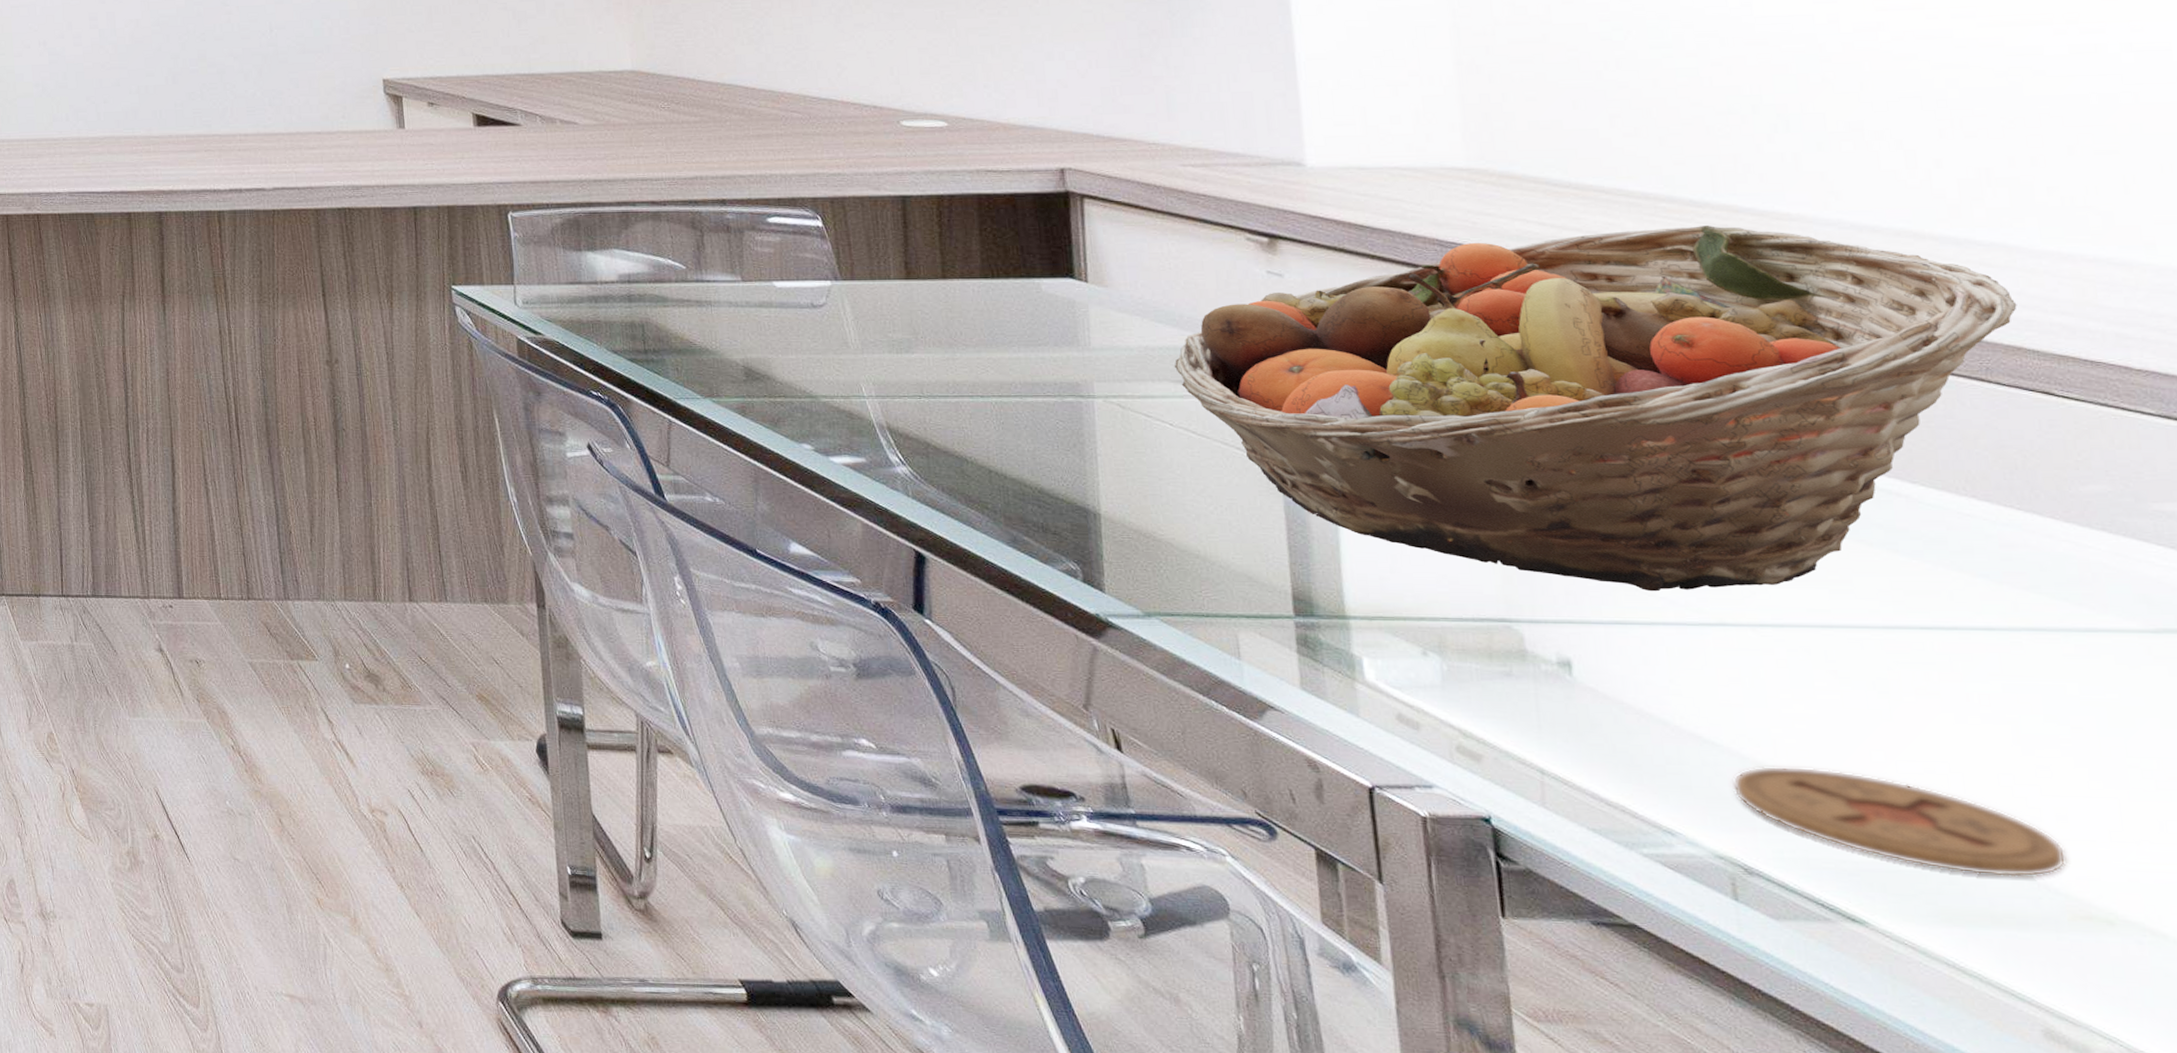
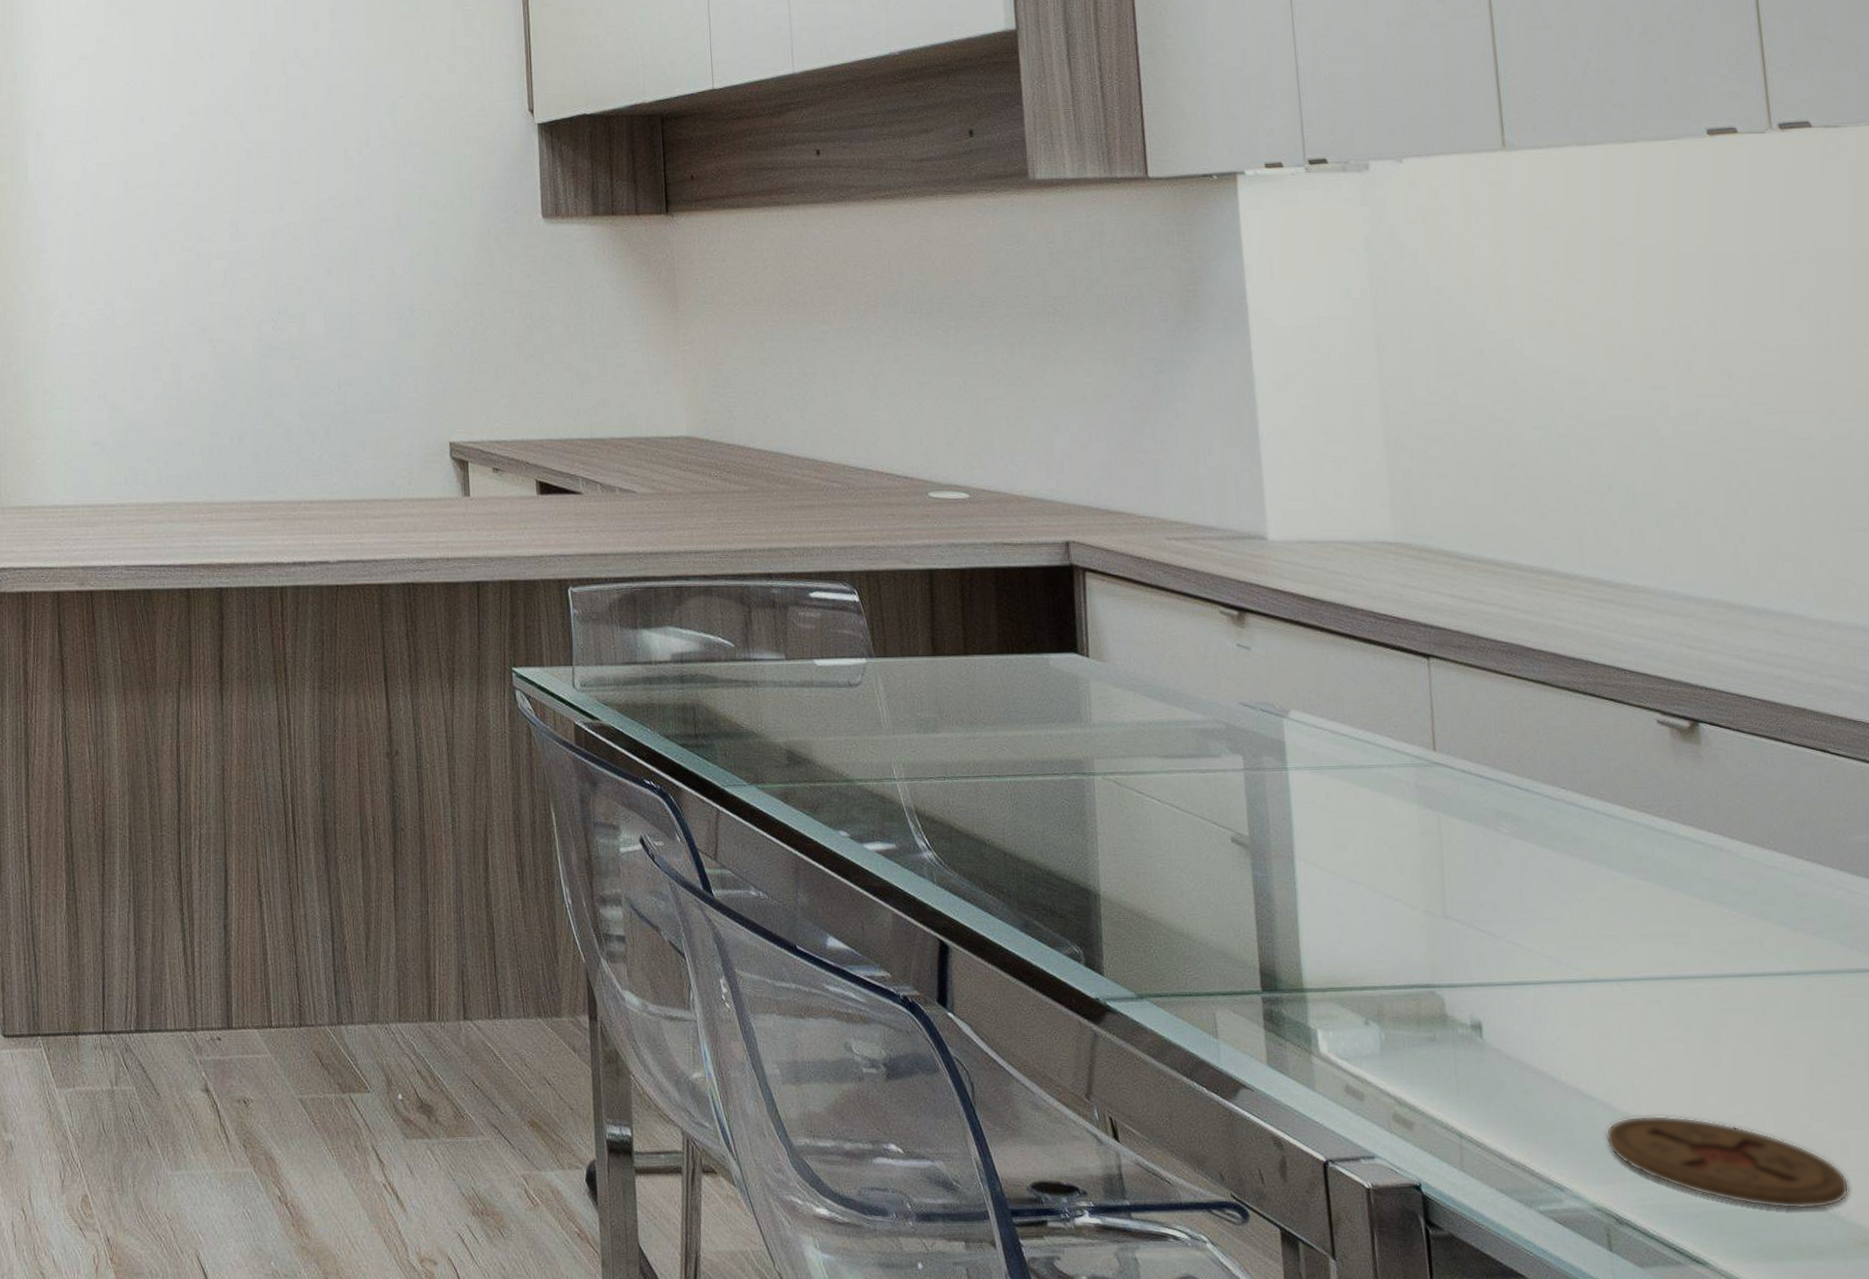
fruit basket: present [1174,226,2017,592] -> none [1161,597,1801,952]

